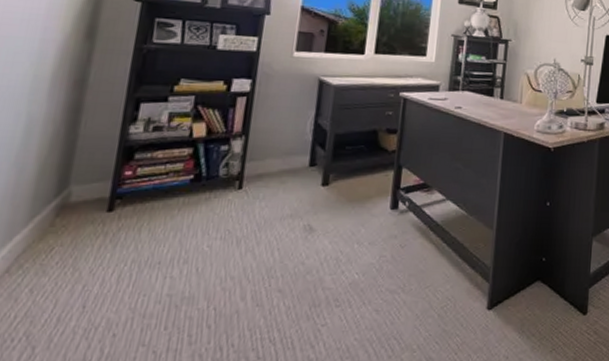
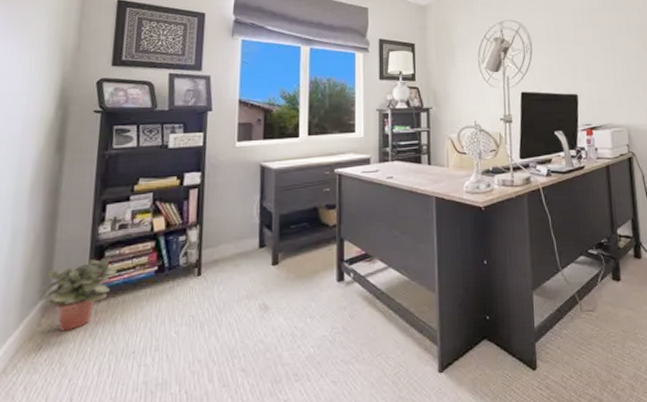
potted plant: none [50,158,148,234] -> present [35,255,117,332]

